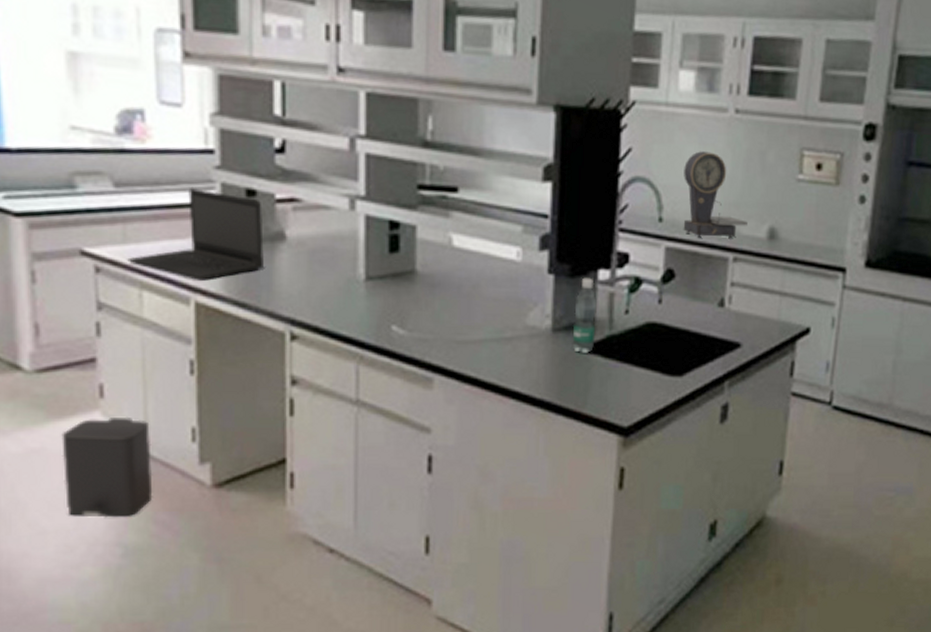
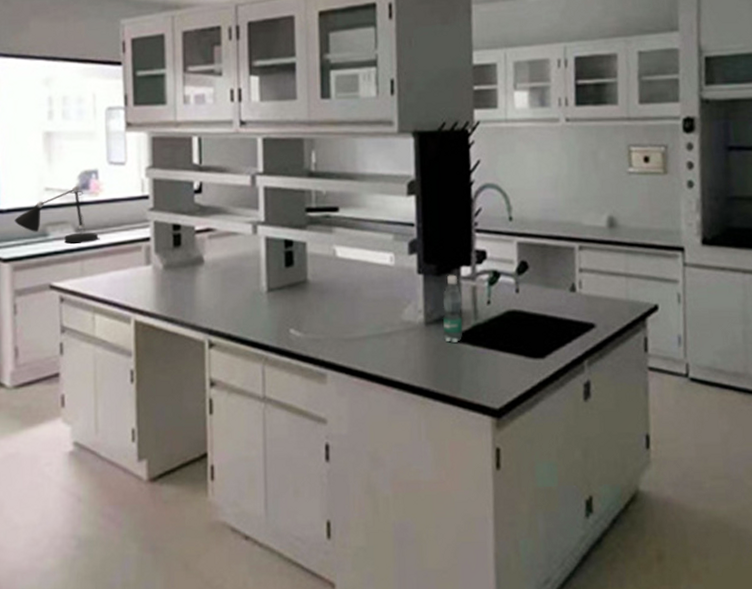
desk lamp: none [28,128,148,202] -> present [14,186,100,244]
pedal bin: present [61,416,153,518] -> none [32,422,101,513]
laptop: present [127,187,264,280] -> none [84,226,187,302]
scale: present [683,151,748,239] -> none [526,156,588,233]

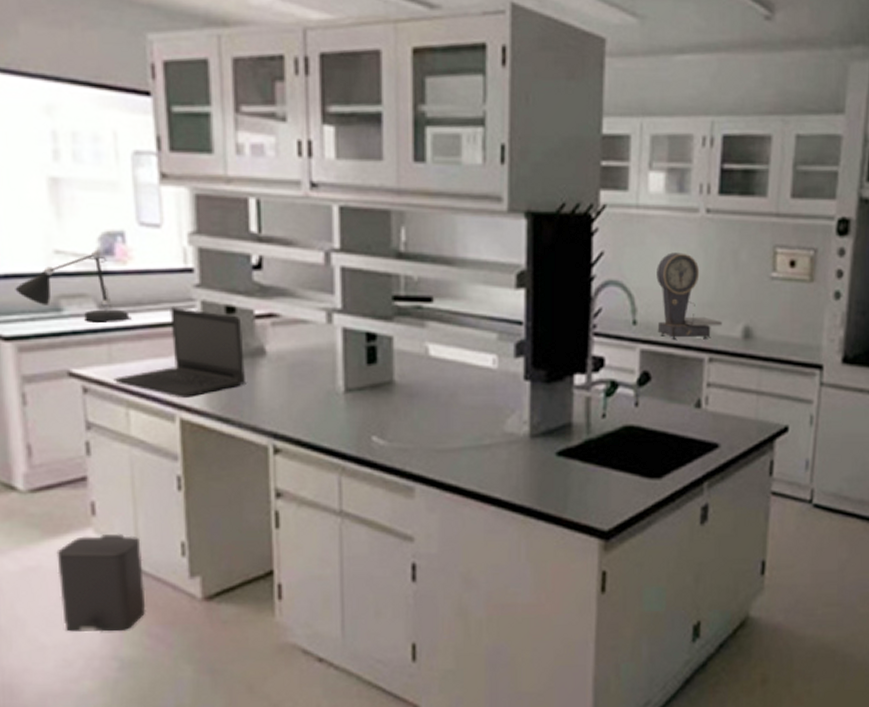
pedal bin: none [32,422,101,513] -> present [56,533,146,632]
laptop: none [84,226,187,302] -> present [113,305,245,397]
bottle: present [442,274,463,343] -> none [550,383,573,458]
scale: none [526,156,588,233] -> present [656,252,722,341]

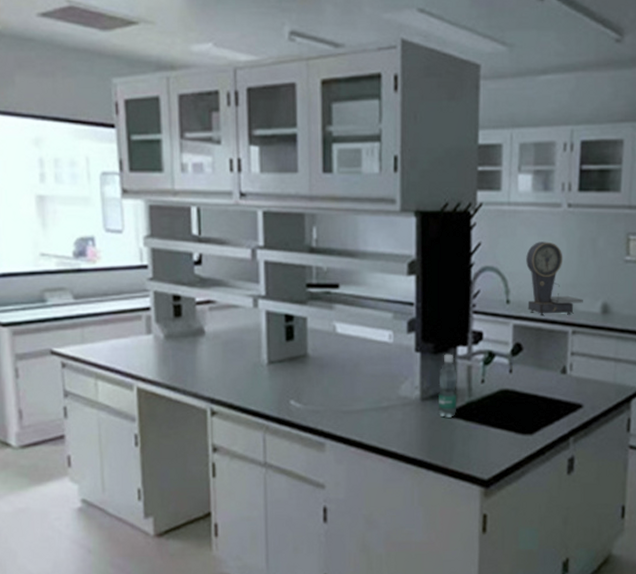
desk lamp: present [15,251,131,323] -> none [10,253,99,310]
pedal bin: present [56,533,146,632] -> none [41,481,110,562]
laptop: present [113,305,245,397] -> none [85,295,188,370]
bottle: none [550,383,573,458] -> present [437,354,457,418]

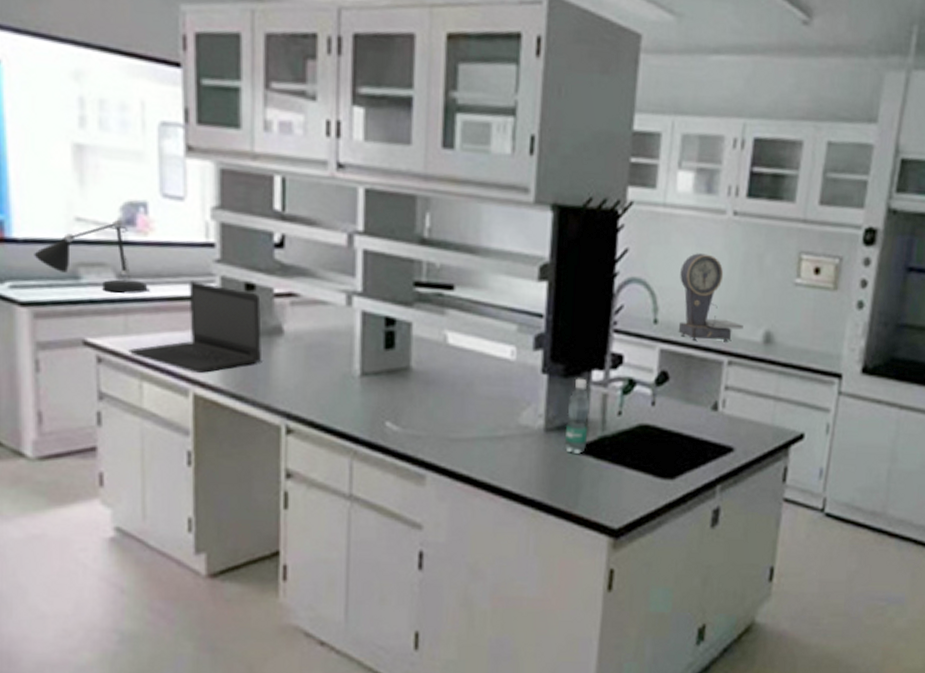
desk lamp: none [10,253,99,310] -> present [34,220,150,294]
laptop: none [85,295,188,370] -> present [128,279,262,373]

